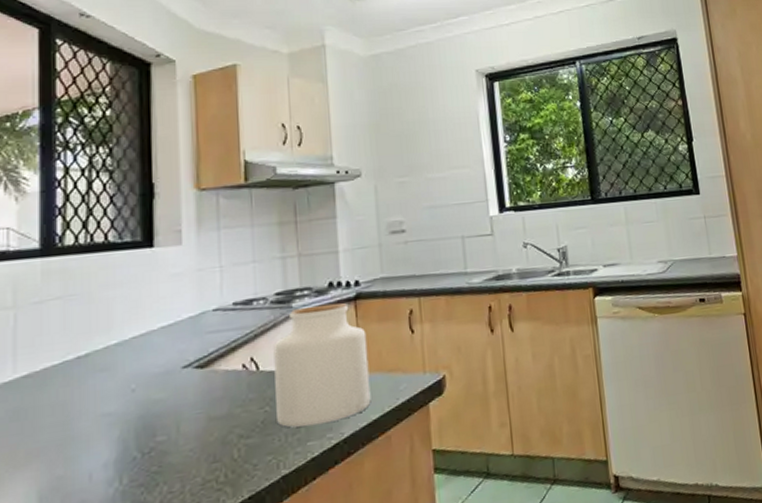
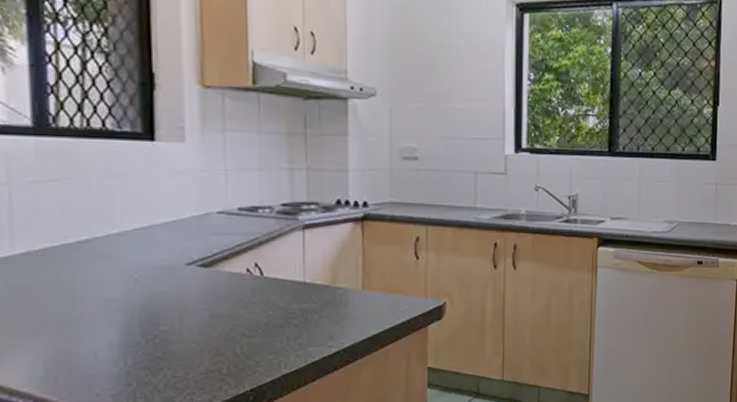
jar: present [273,302,371,428] -> none [278,221,372,334]

